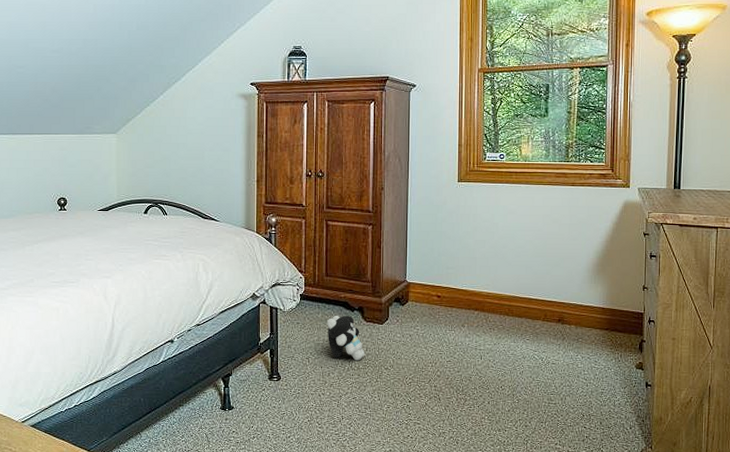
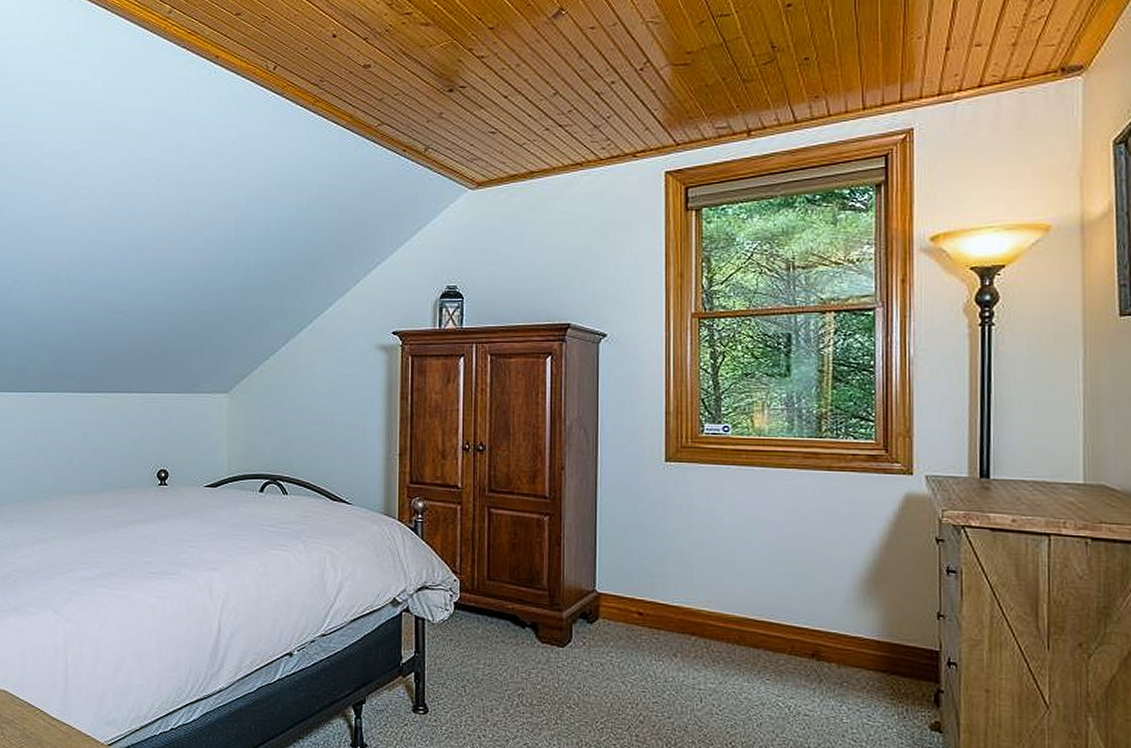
plush toy: present [327,316,365,361] -> none [489,632,540,694]

